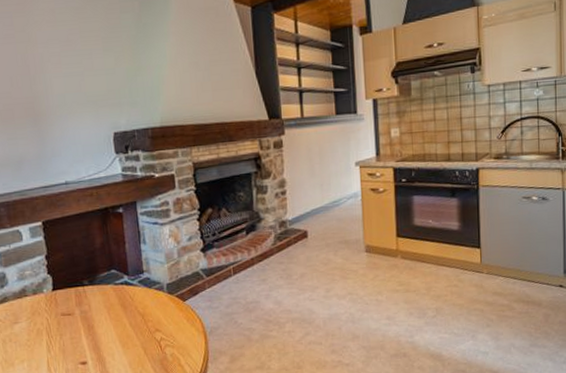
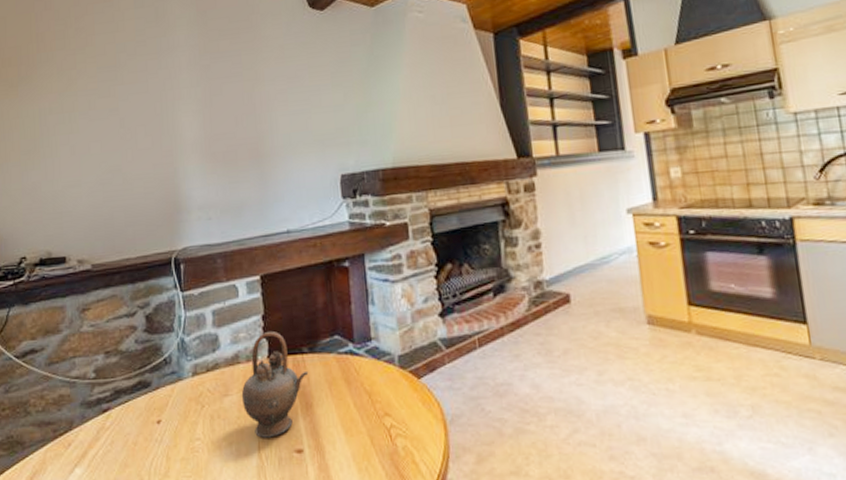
teapot: none [29,268,90,355] -> present [241,330,309,438]

